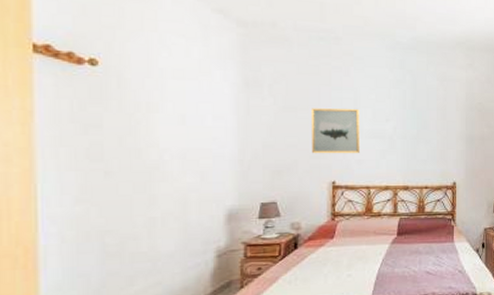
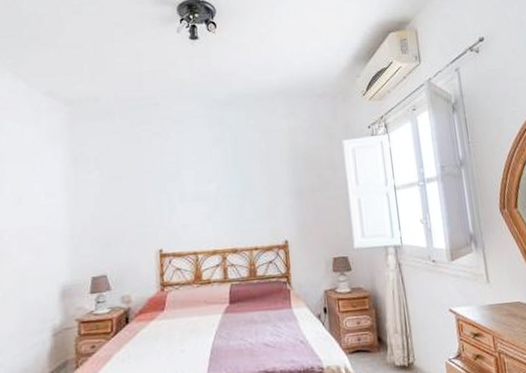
wall art: present [310,108,361,154] -> none [134,173,186,223]

